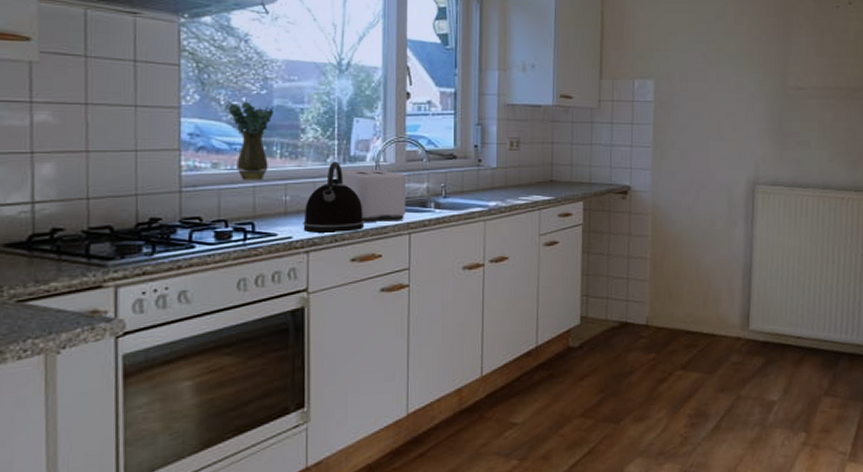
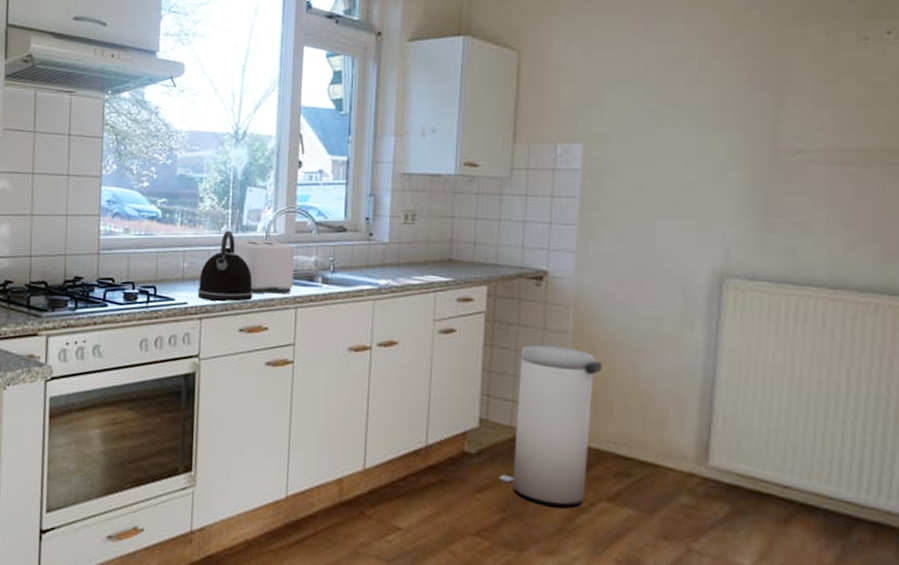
vase: present [225,98,273,180] -> none [136,168,177,246]
pedal bin: none [598,249,674,382] -> present [499,345,603,509]

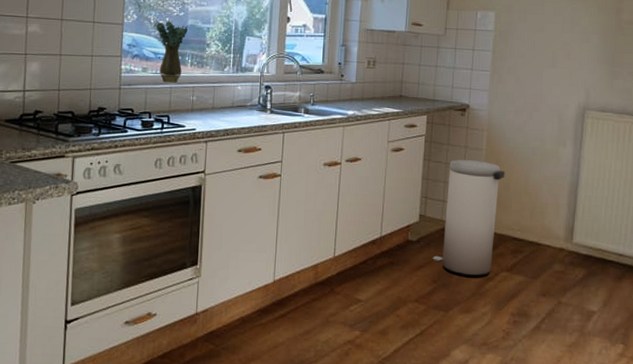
vase: none [136,168,177,246] -> present [153,18,188,83]
kettle: present [197,230,254,302] -> none [204,71,250,128]
toaster: present [228,239,294,294] -> none [230,78,283,122]

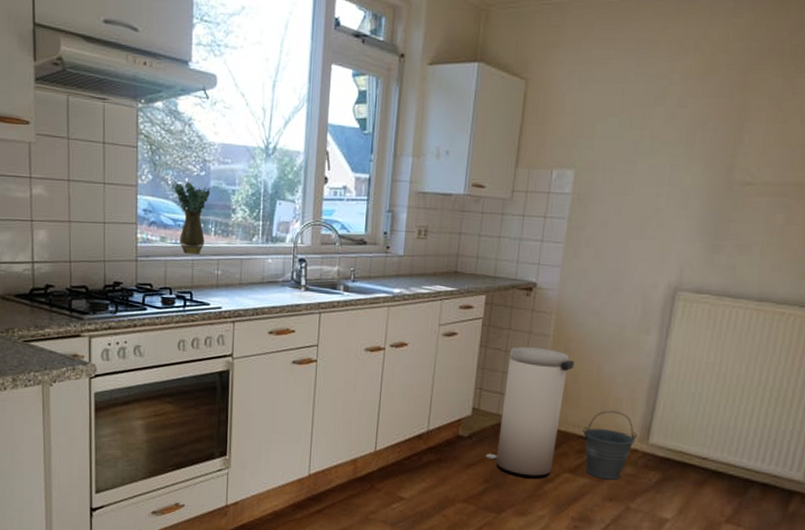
bucket: none [516,214,563,277] -> present [583,411,638,480]

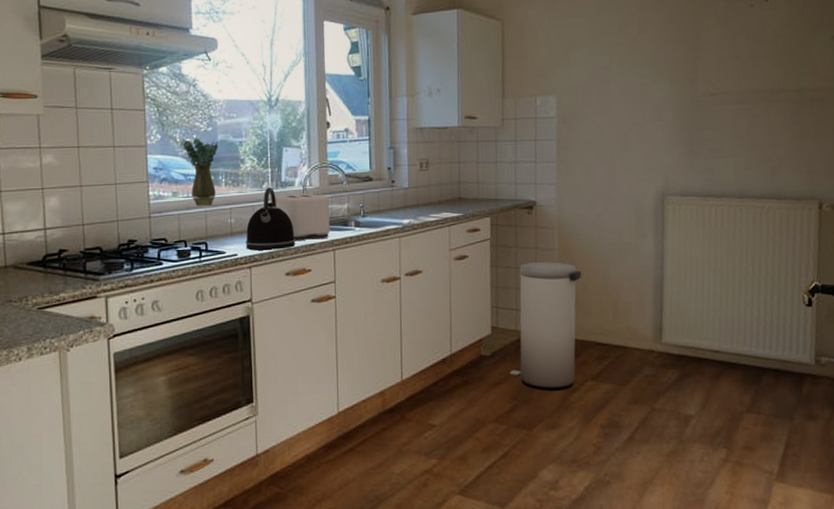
kettle: none [231,241,282,307] -> present [246,187,296,251]
toaster: none [259,249,320,300] -> present [270,193,330,240]
bucket: present [583,411,638,480] -> none [599,315,651,383]

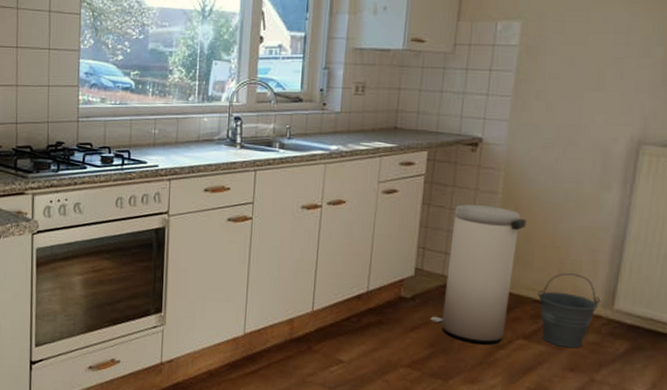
vase: present [180,135,218,206] -> none [111,42,148,114]
kettle: present [246,187,296,251] -> none [167,100,217,165]
toaster: present [270,193,330,240] -> none [195,108,255,158]
bucket: none [599,315,651,383] -> present [537,273,601,348]

